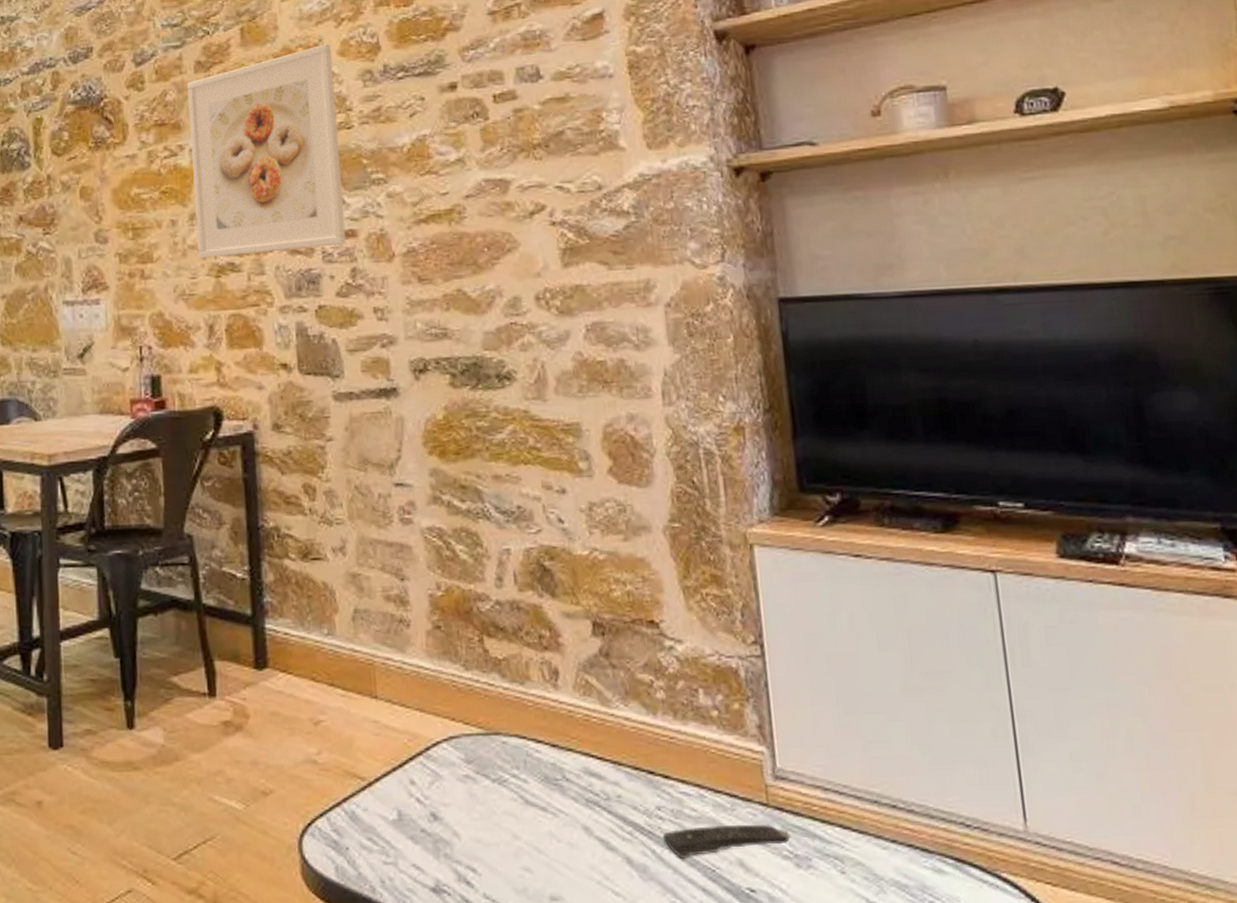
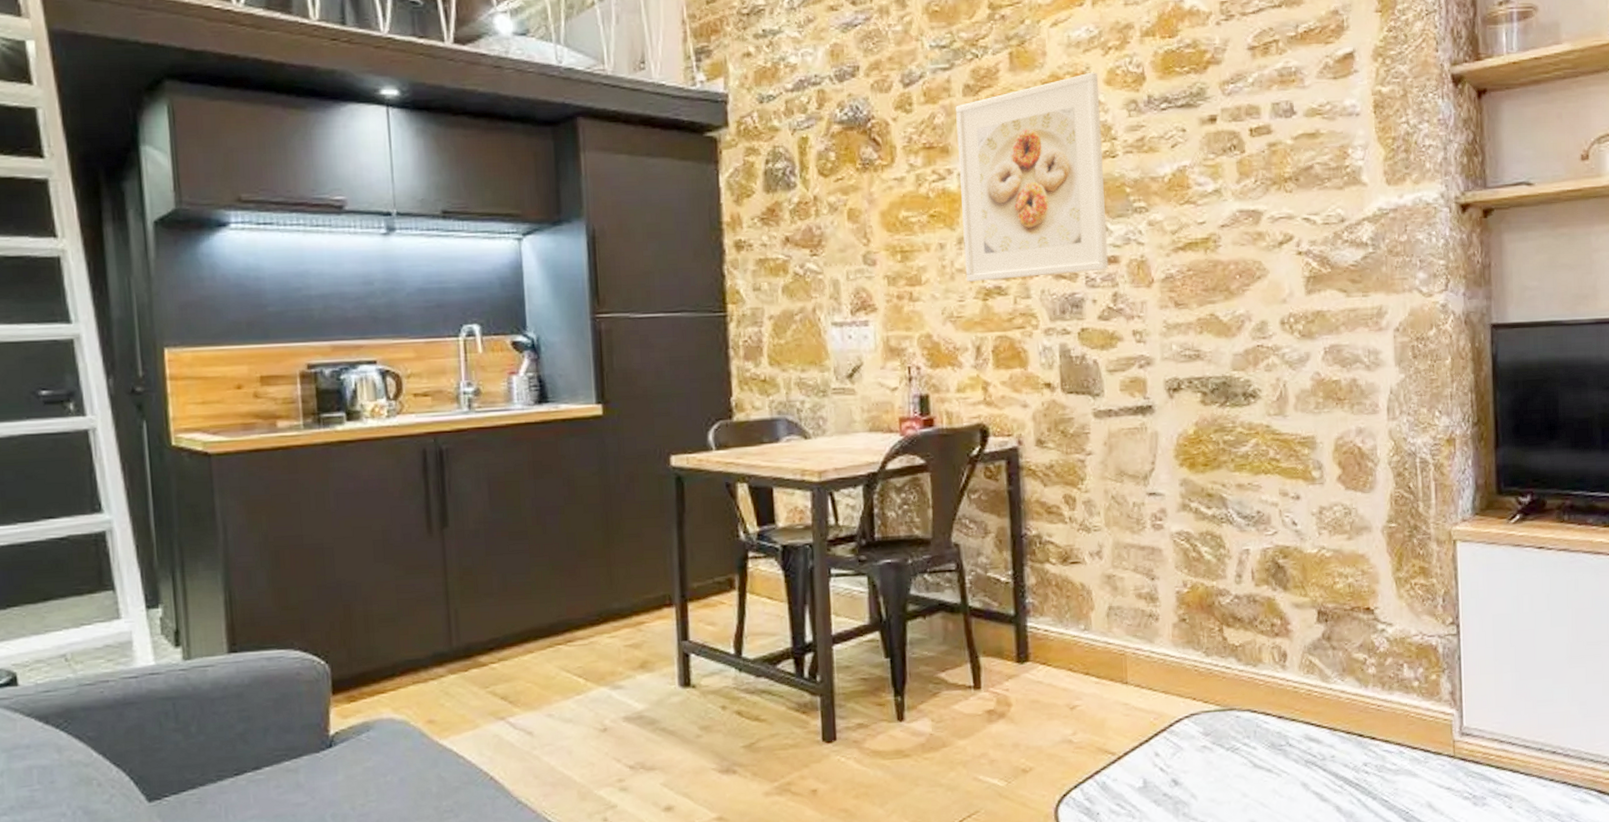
remote control: present [662,824,791,858] -> none [1367,772,1471,804]

